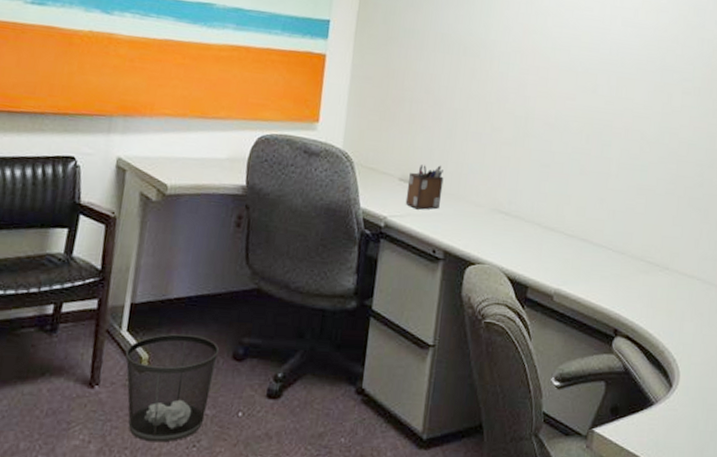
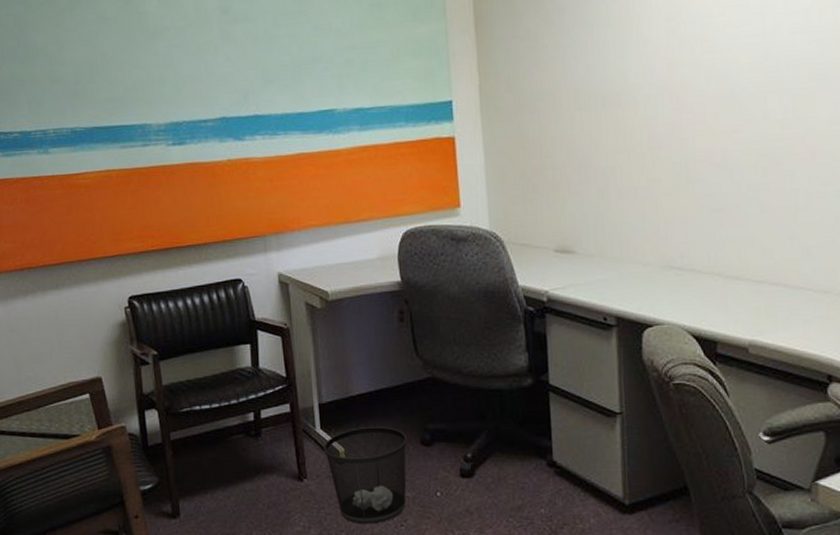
desk organizer: present [405,165,444,210] -> none [564,229,604,279]

